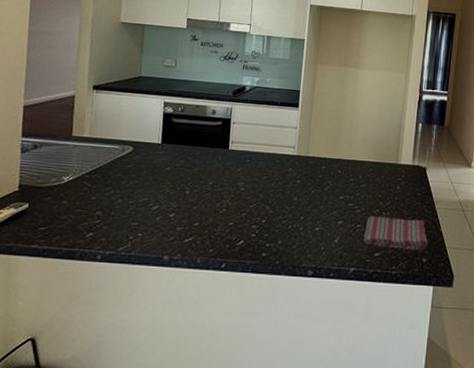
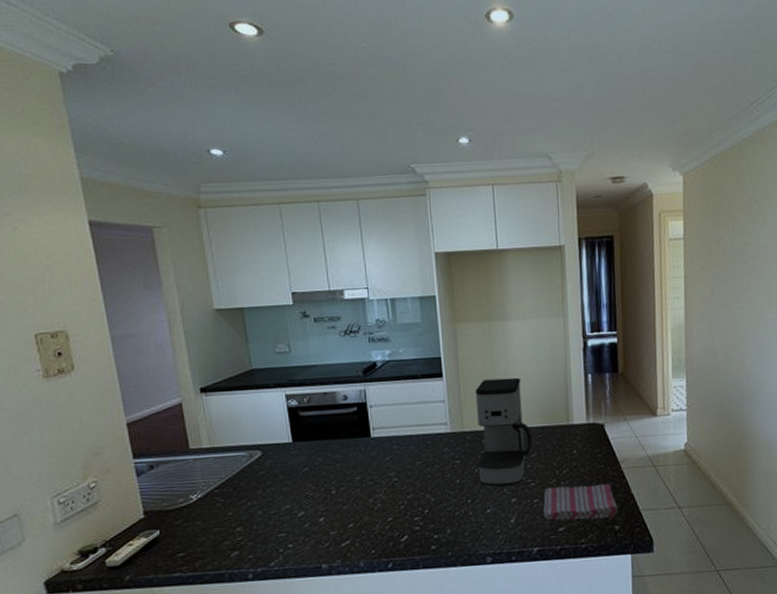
coffee maker: none [314,115,365,209] -> present [475,377,532,486]

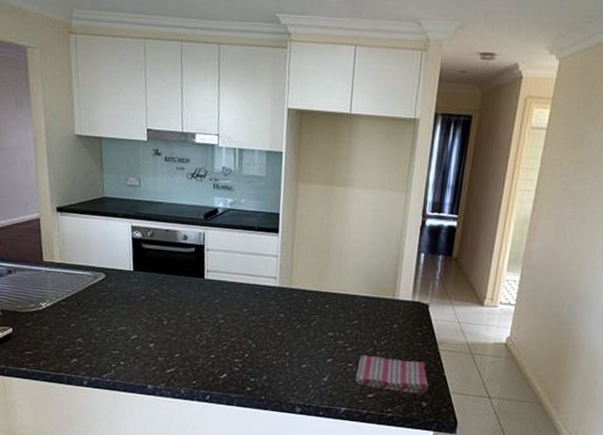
coffee maker: present [475,377,532,486] -> none [300,242,356,346]

